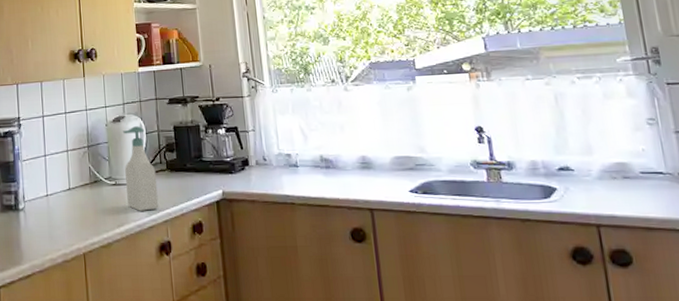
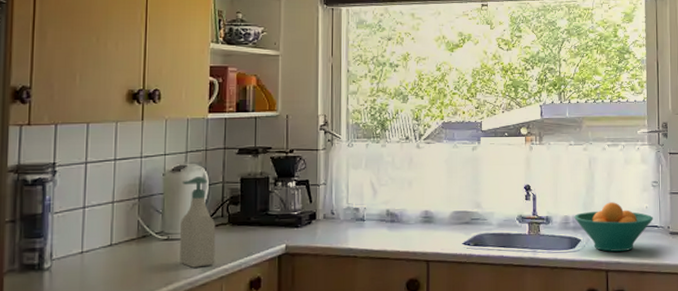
fruit bowl: none [544,144,655,203] -> present [574,202,653,252]

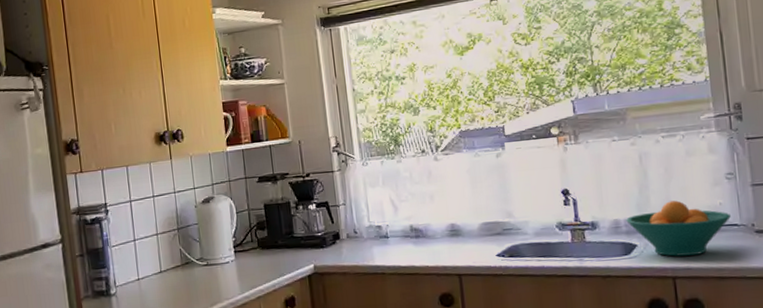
soap bottle: present [179,177,216,268] -> none [212,206,252,290]

